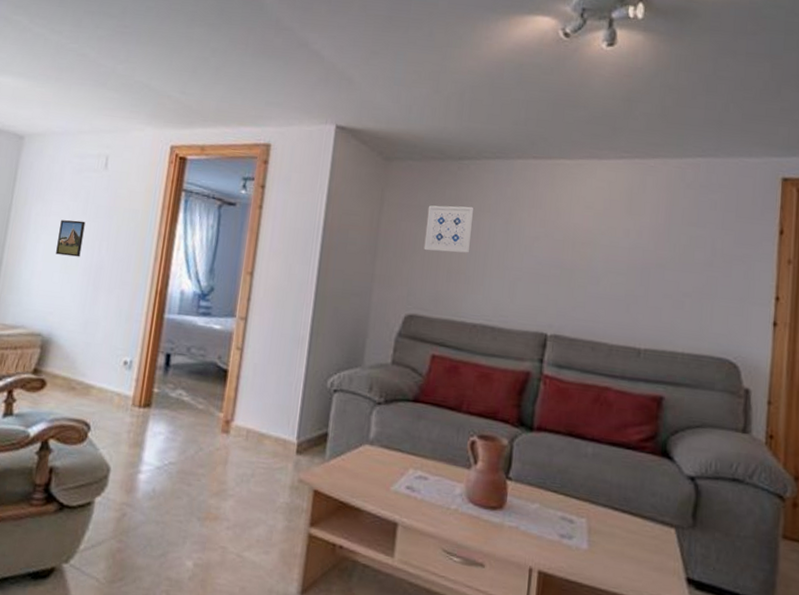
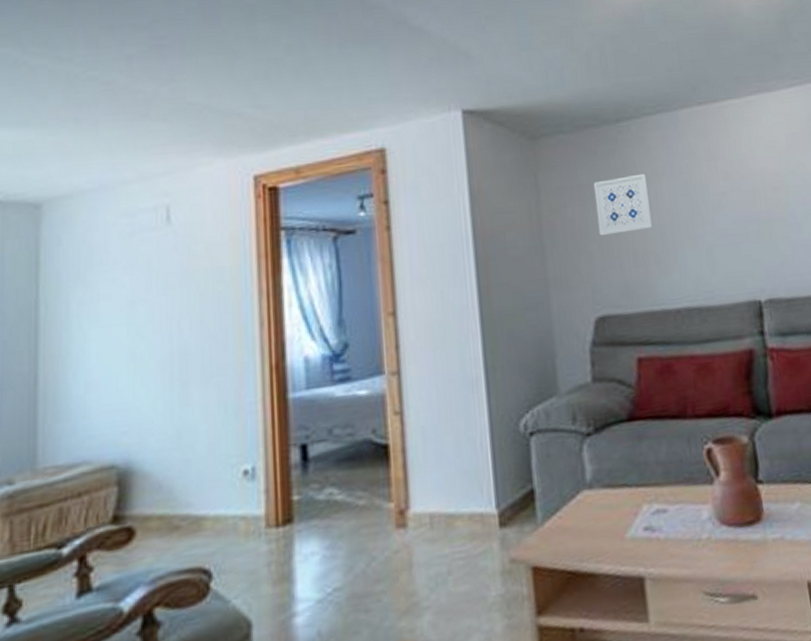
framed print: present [56,220,86,257] -> none [116,298,153,352]

